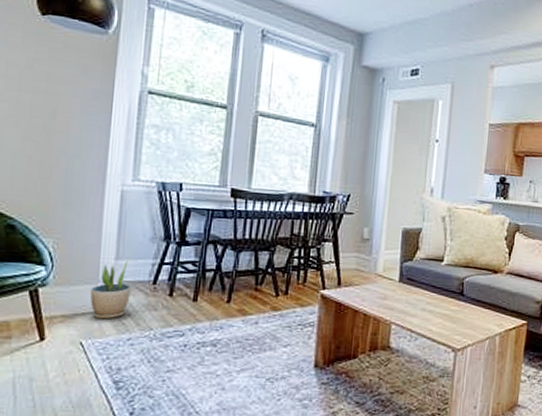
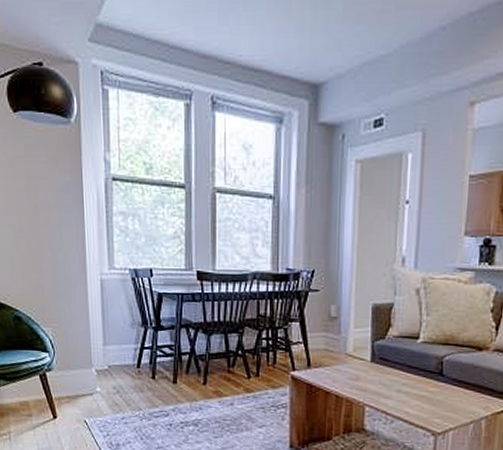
potted plant: present [90,259,131,319] -> none [86,344,120,400]

